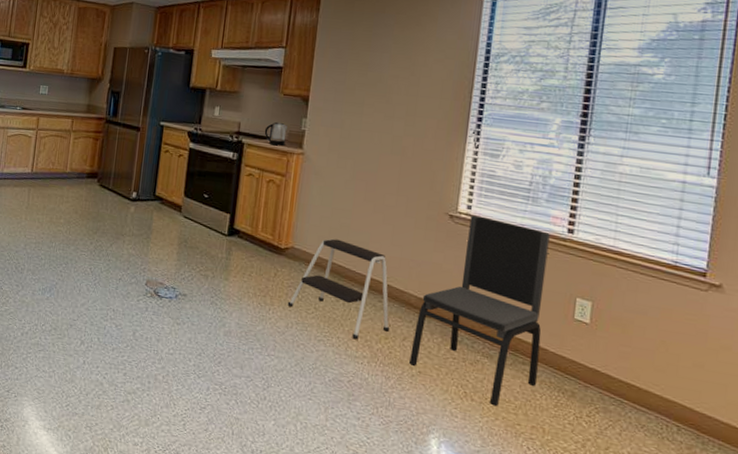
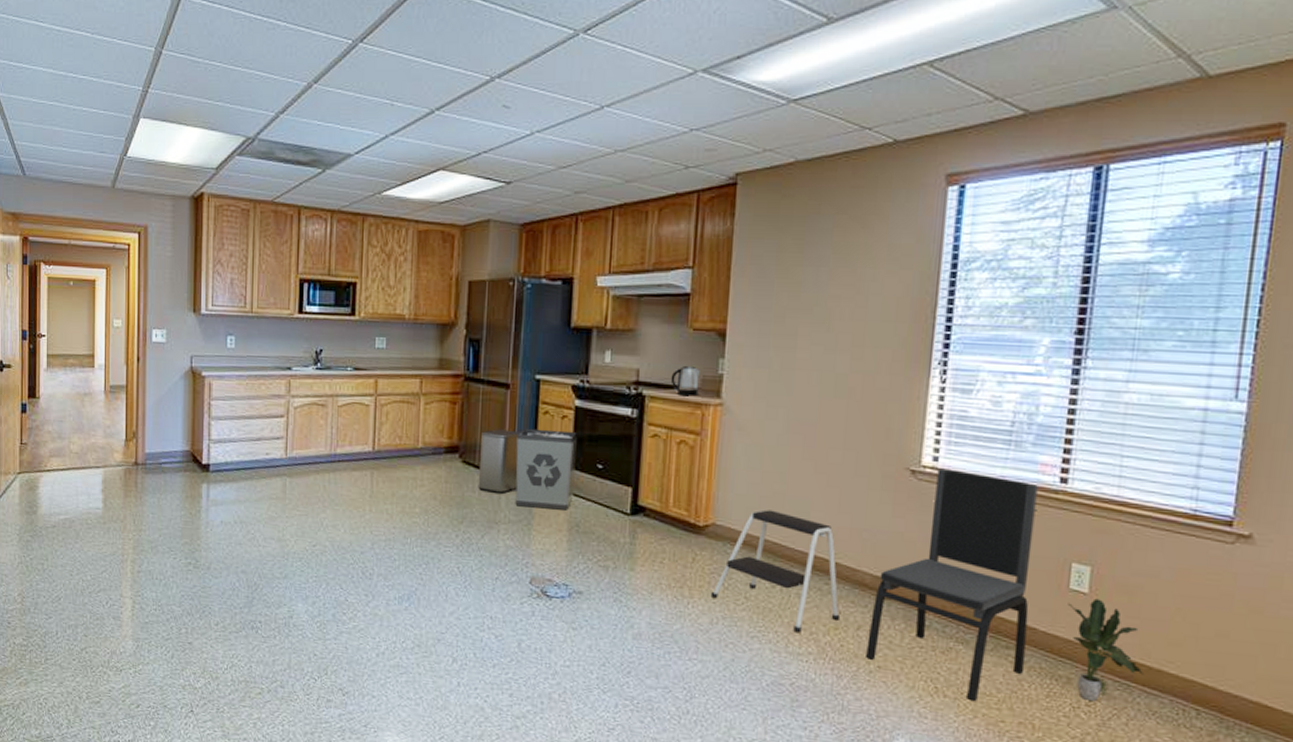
pedal bin: none [110,161,146,214] -> present [478,429,520,495]
recycling bin: none [138,162,191,230] -> present [515,428,579,512]
potted plant: none [573,328,634,413] -> present [1068,598,1144,701]

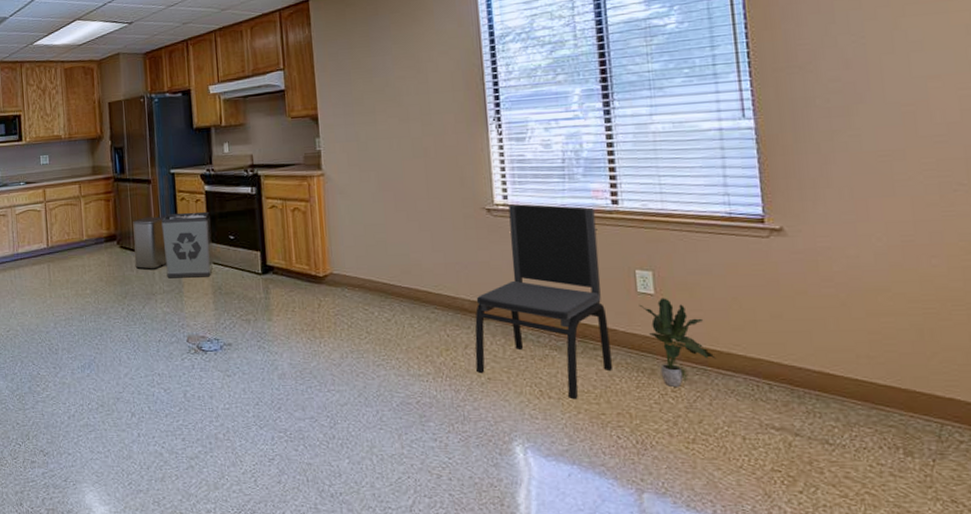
kettle: present [670,365,700,397] -> none [279,146,303,172]
step stool: present [710,509,841,633] -> none [337,256,450,358]

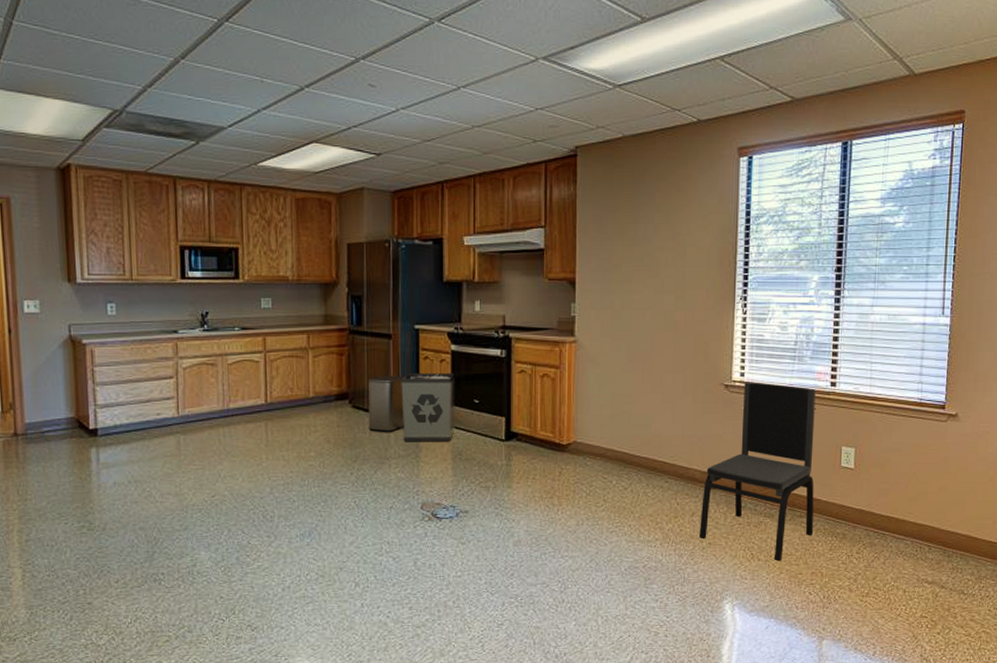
potted plant: present [639,298,716,387] -> none [840,472,893,549]

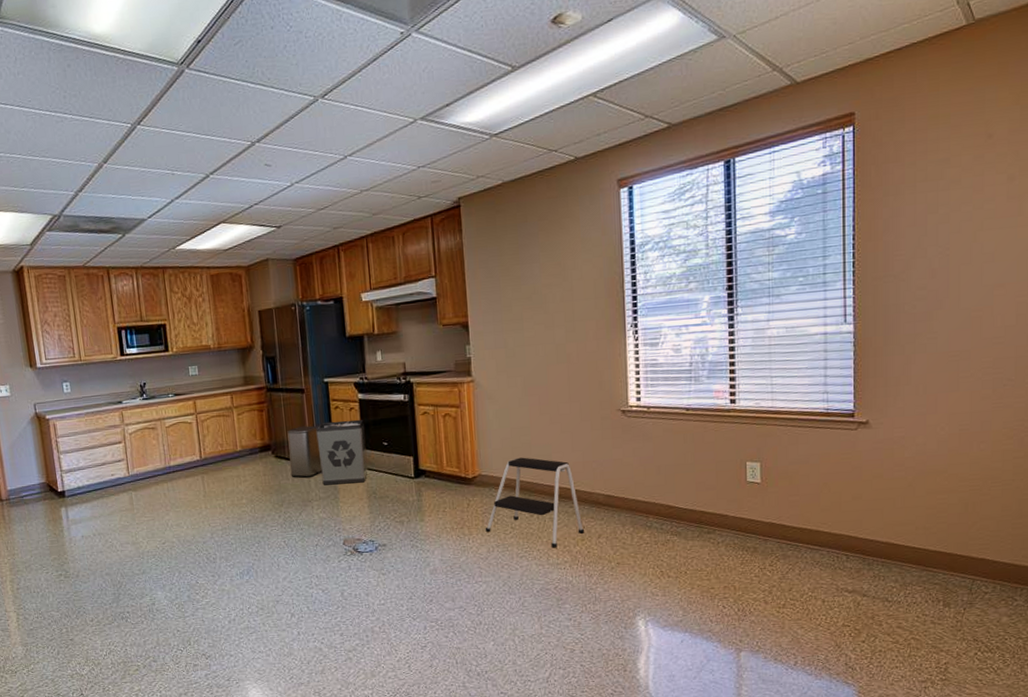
step stool: none [576,426,679,525] -> present [485,457,585,548]
dining chair: present [699,382,816,561] -> none [607,405,723,577]

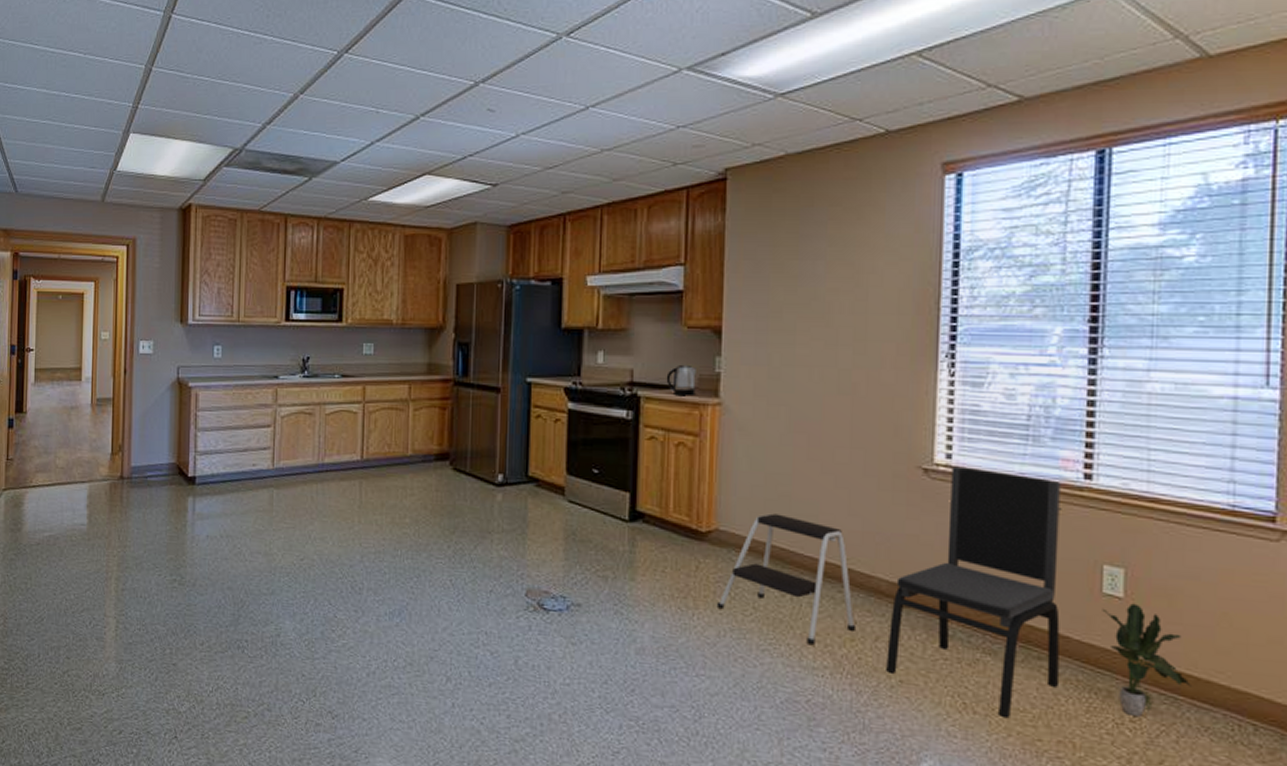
pedal bin: present [287,425,323,479] -> none [469,434,512,503]
recycling bin: present [316,419,367,486] -> none [508,433,572,519]
kettle: none [430,354,454,379] -> present [666,364,696,397]
dining chair: none [607,405,723,577] -> present [886,466,1061,719]
potted plant: none [747,485,806,562] -> present [1102,603,1191,716]

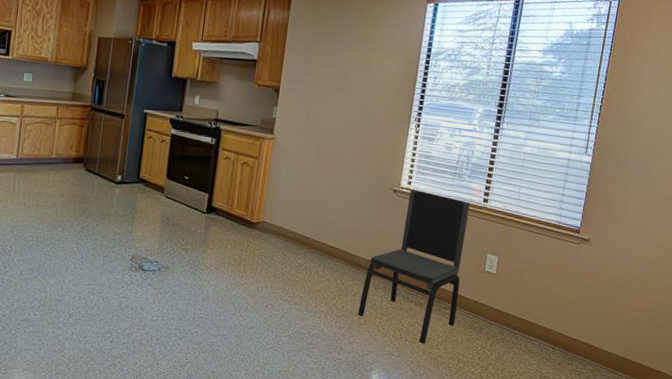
kettle: present [666,364,696,397] -> none [240,110,260,132]
step stool: present [716,513,857,646] -> none [258,213,344,298]
potted plant: present [1102,603,1191,716] -> none [483,277,524,343]

